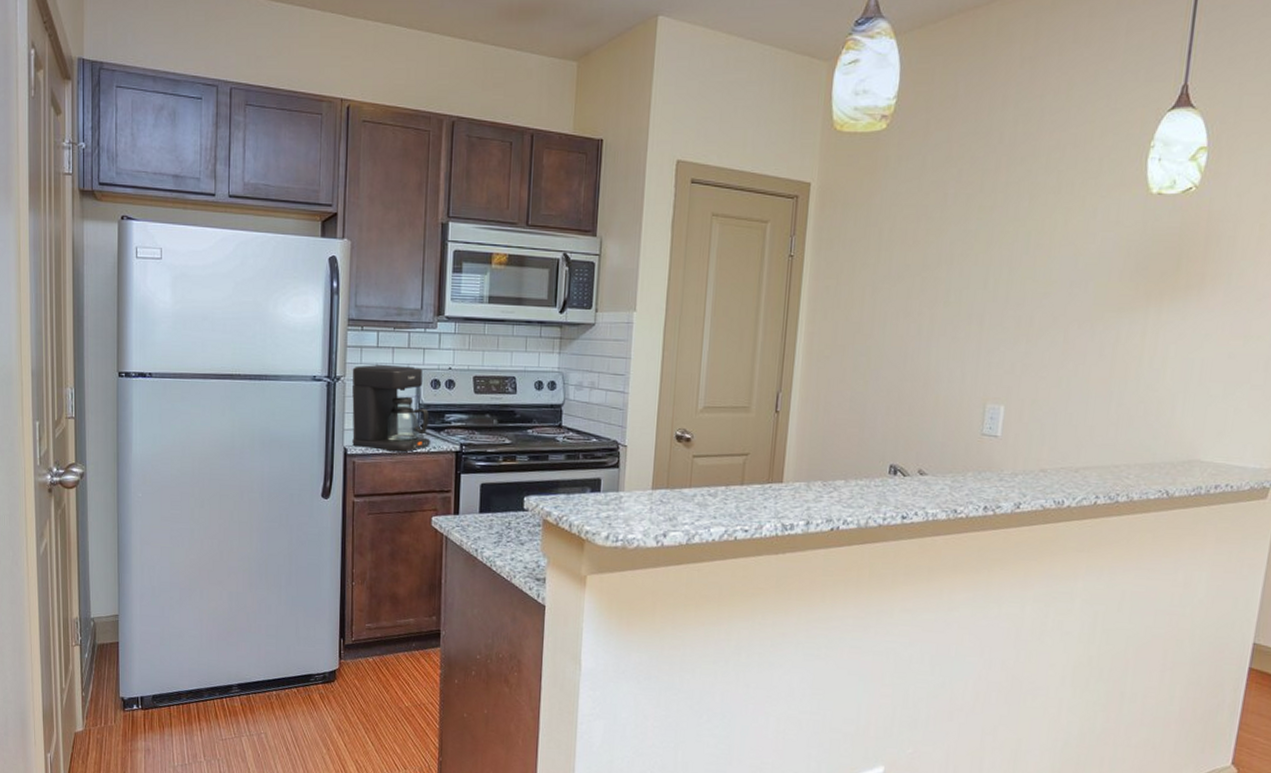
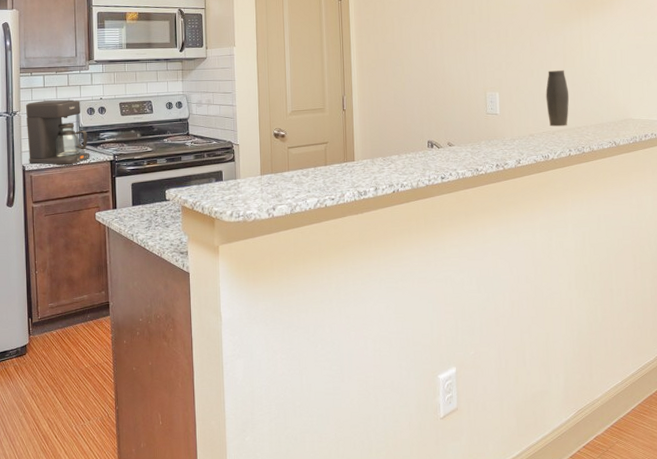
vase: none [1072,380,1111,462] -> present [545,70,570,127]

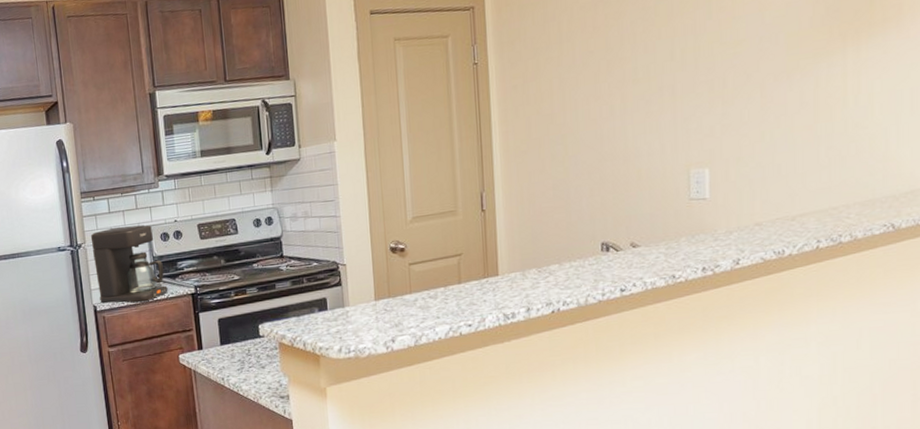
vase: present [545,70,570,127] -> none [783,127,821,210]

